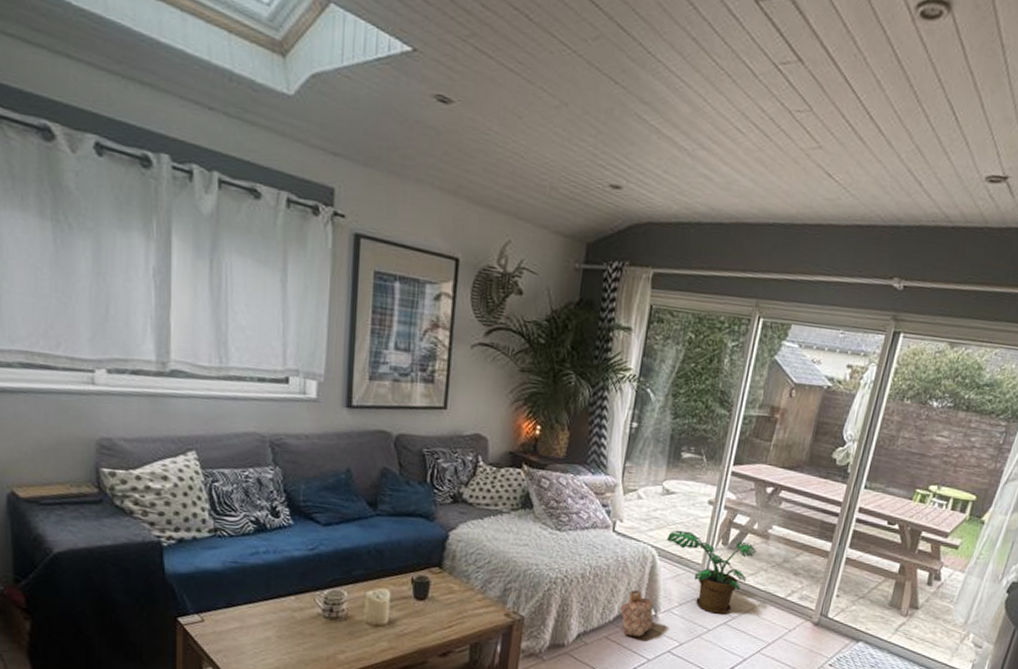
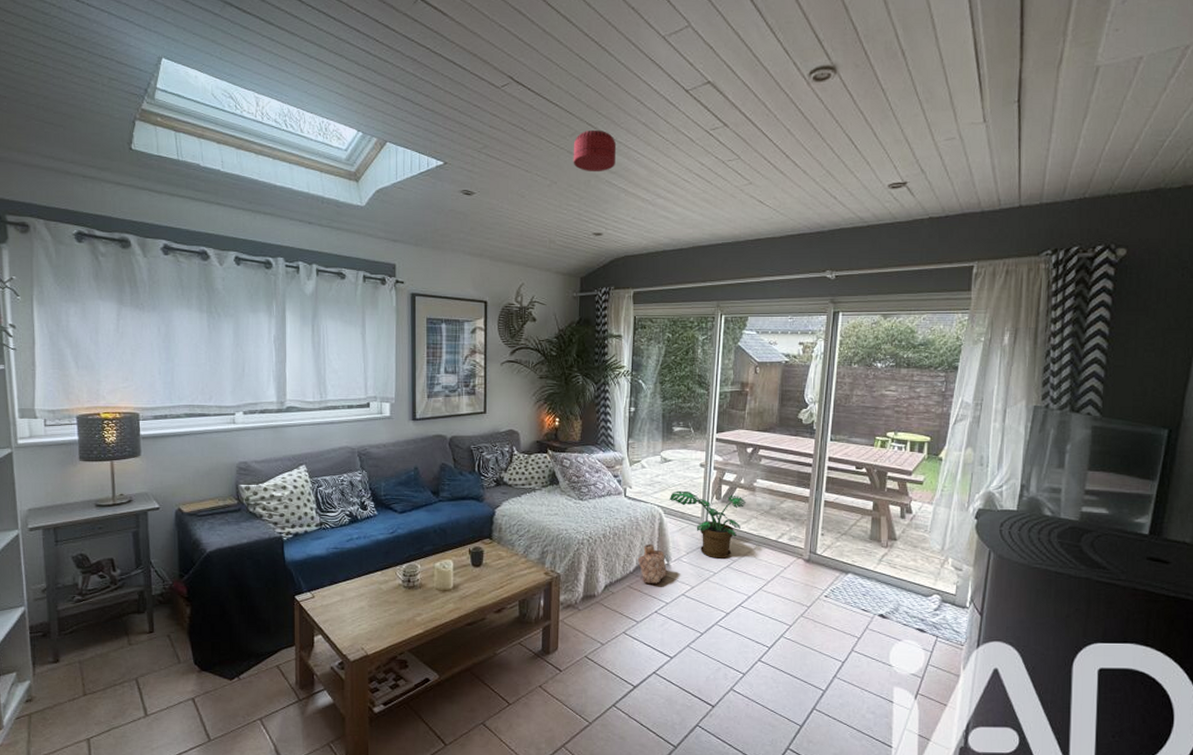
smoke detector: none [593,35,655,100] -> present [573,129,617,172]

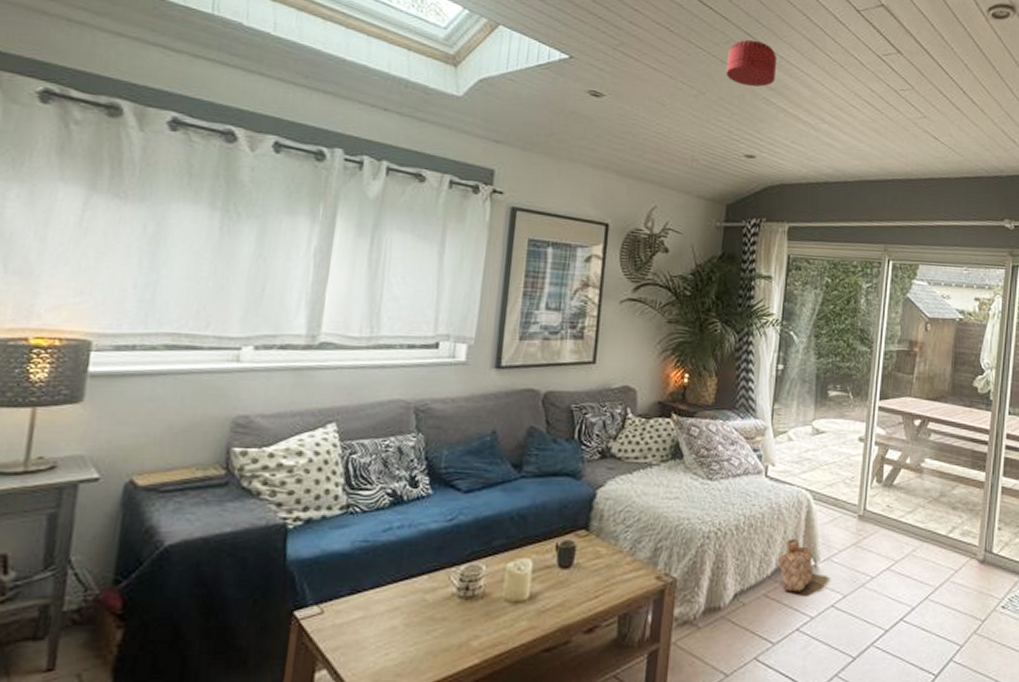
potted plant: present [669,490,747,559] -> none [819,470,913,558]

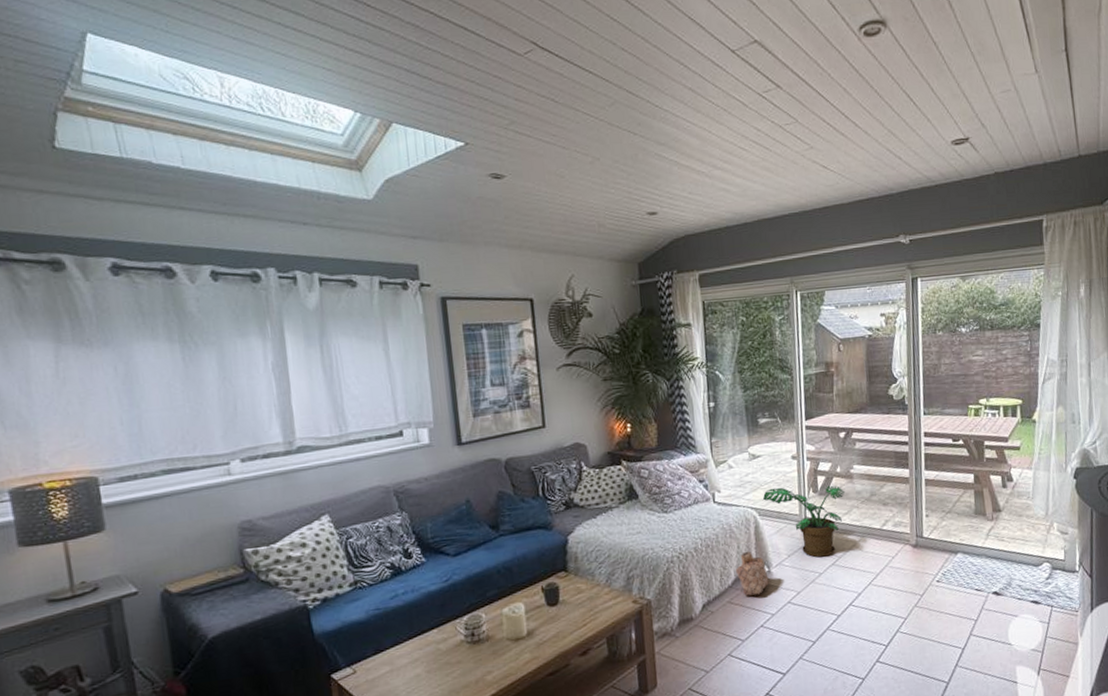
smoke detector: present [725,39,778,87] -> none [614,97,664,145]
potted plant: none [819,470,913,558] -> present [762,485,846,558]

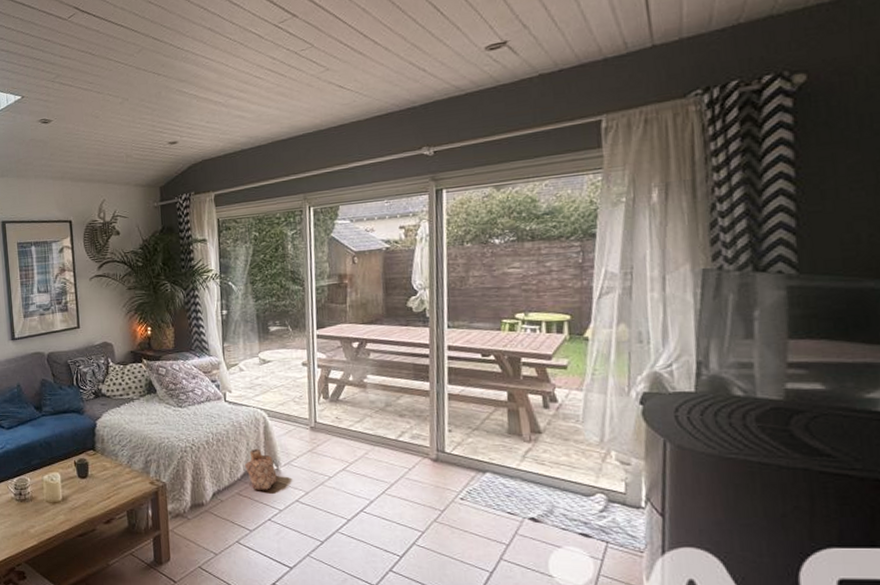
potted plant: present [762,485,846,558] -> none [272,391,358,461]

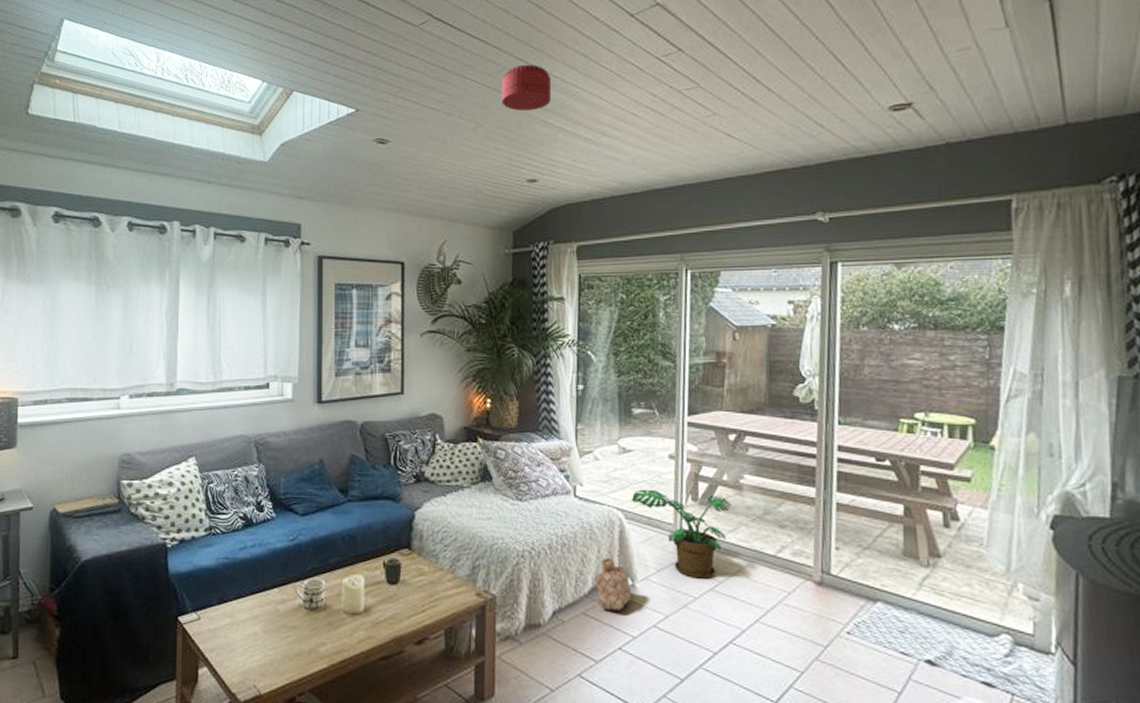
smoke detector: none [141,42,185,84] -> present [501,64,552,112]
potted plant: none [272,391,358,461] -> present [630,489,733,579]

